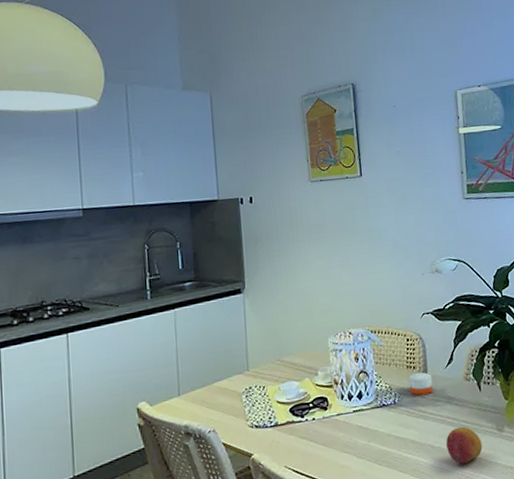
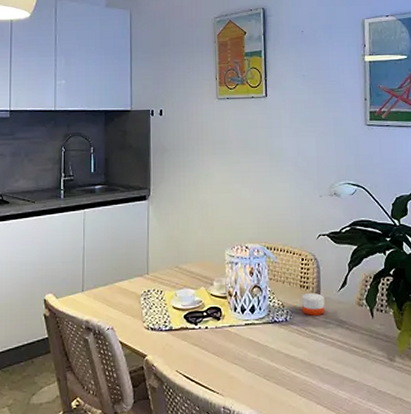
fruit: present [446,426,483,464] -> none [335,351,372,389]

